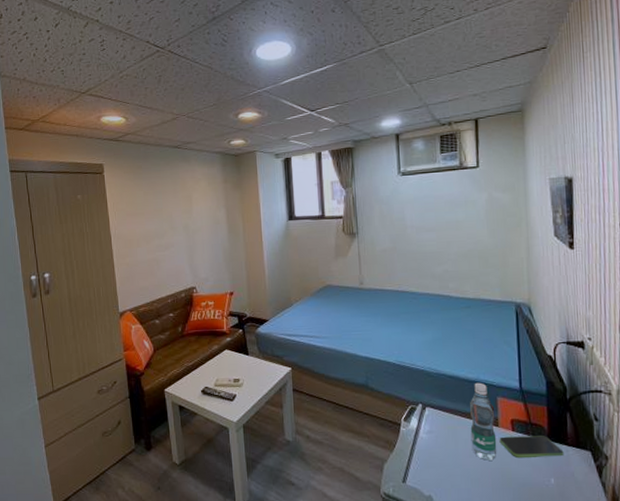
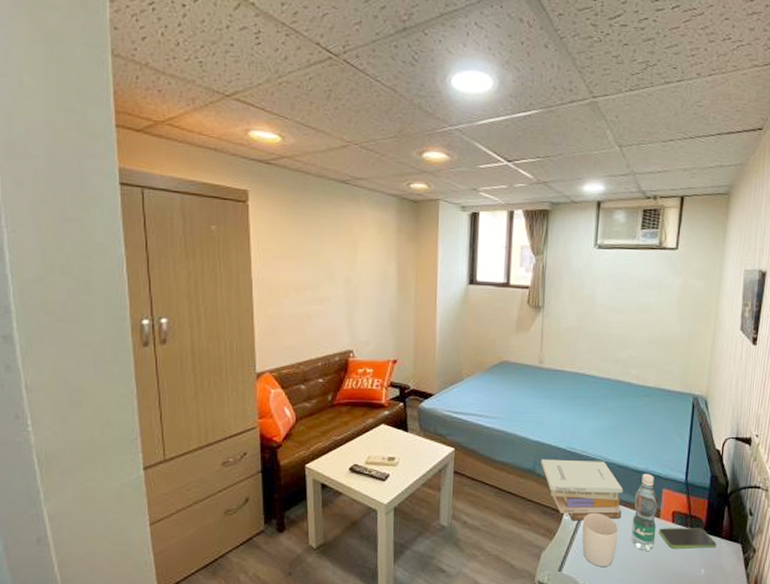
books: none [372,373,459,432] -> present [541,459,623,521]
mug: none [421,423,459,477] -> present [582,512,619,566]

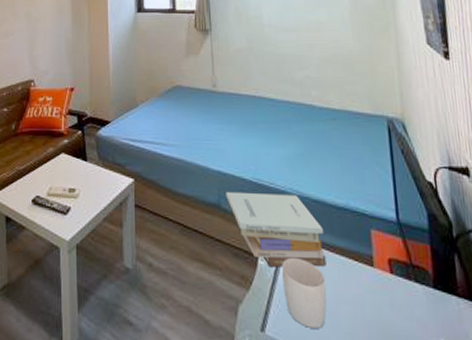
bottle: present [631,473,659,551] -> none [337,210,373,310]
phone: present [658,528,717,549] -> none [375,280,454,311]

